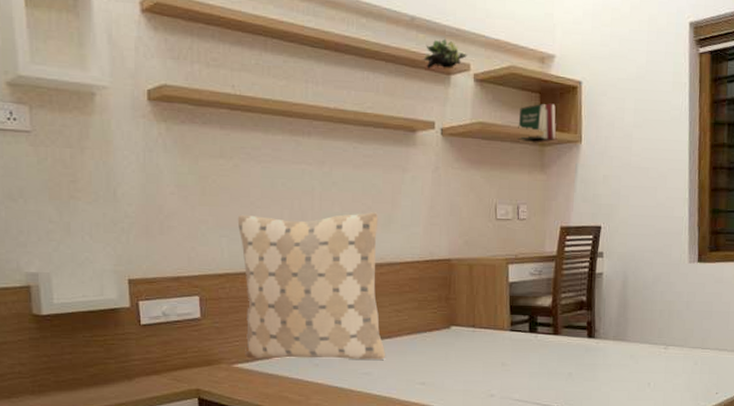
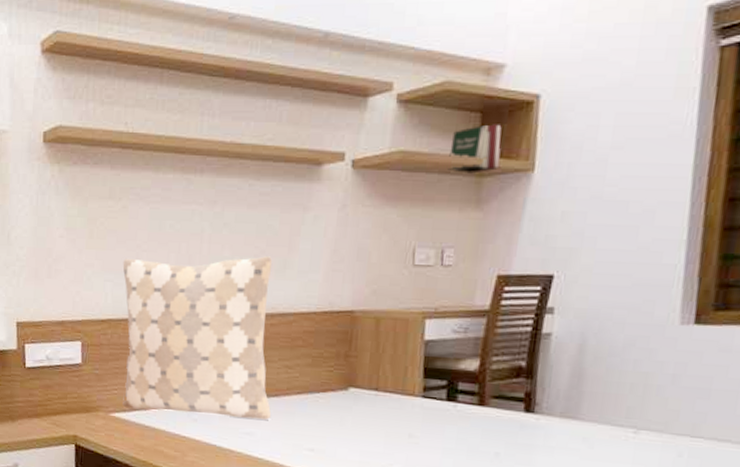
succulent plant: present [421,38,467,69] -> none [334,55,390,92]

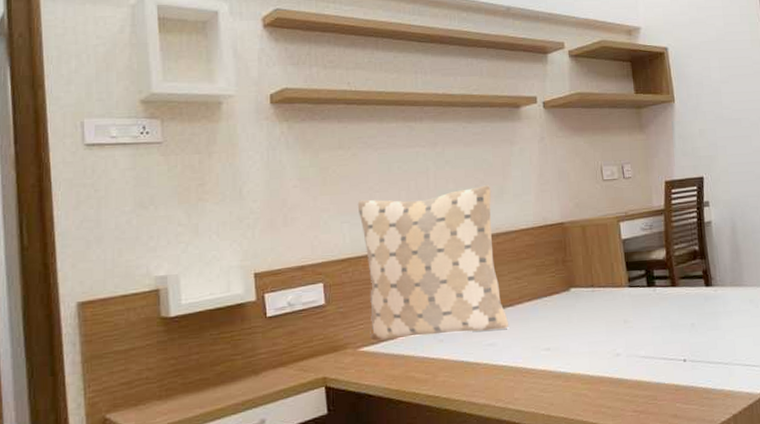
books: present [448,124,502,174] -> none [613,69,651,107]

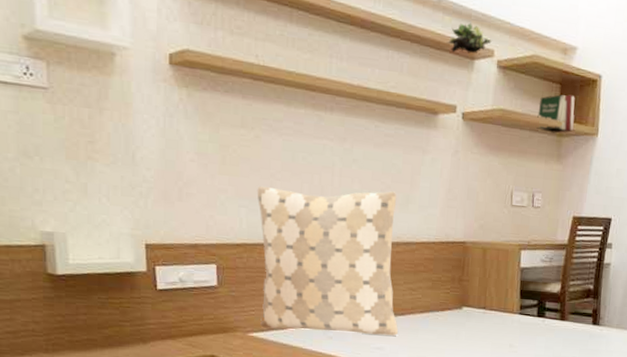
succulent plant: none [519,23,561,51] -> present [446,23,492,54]
books: none [613,69,651,107] -> present [536,94,575,134]

